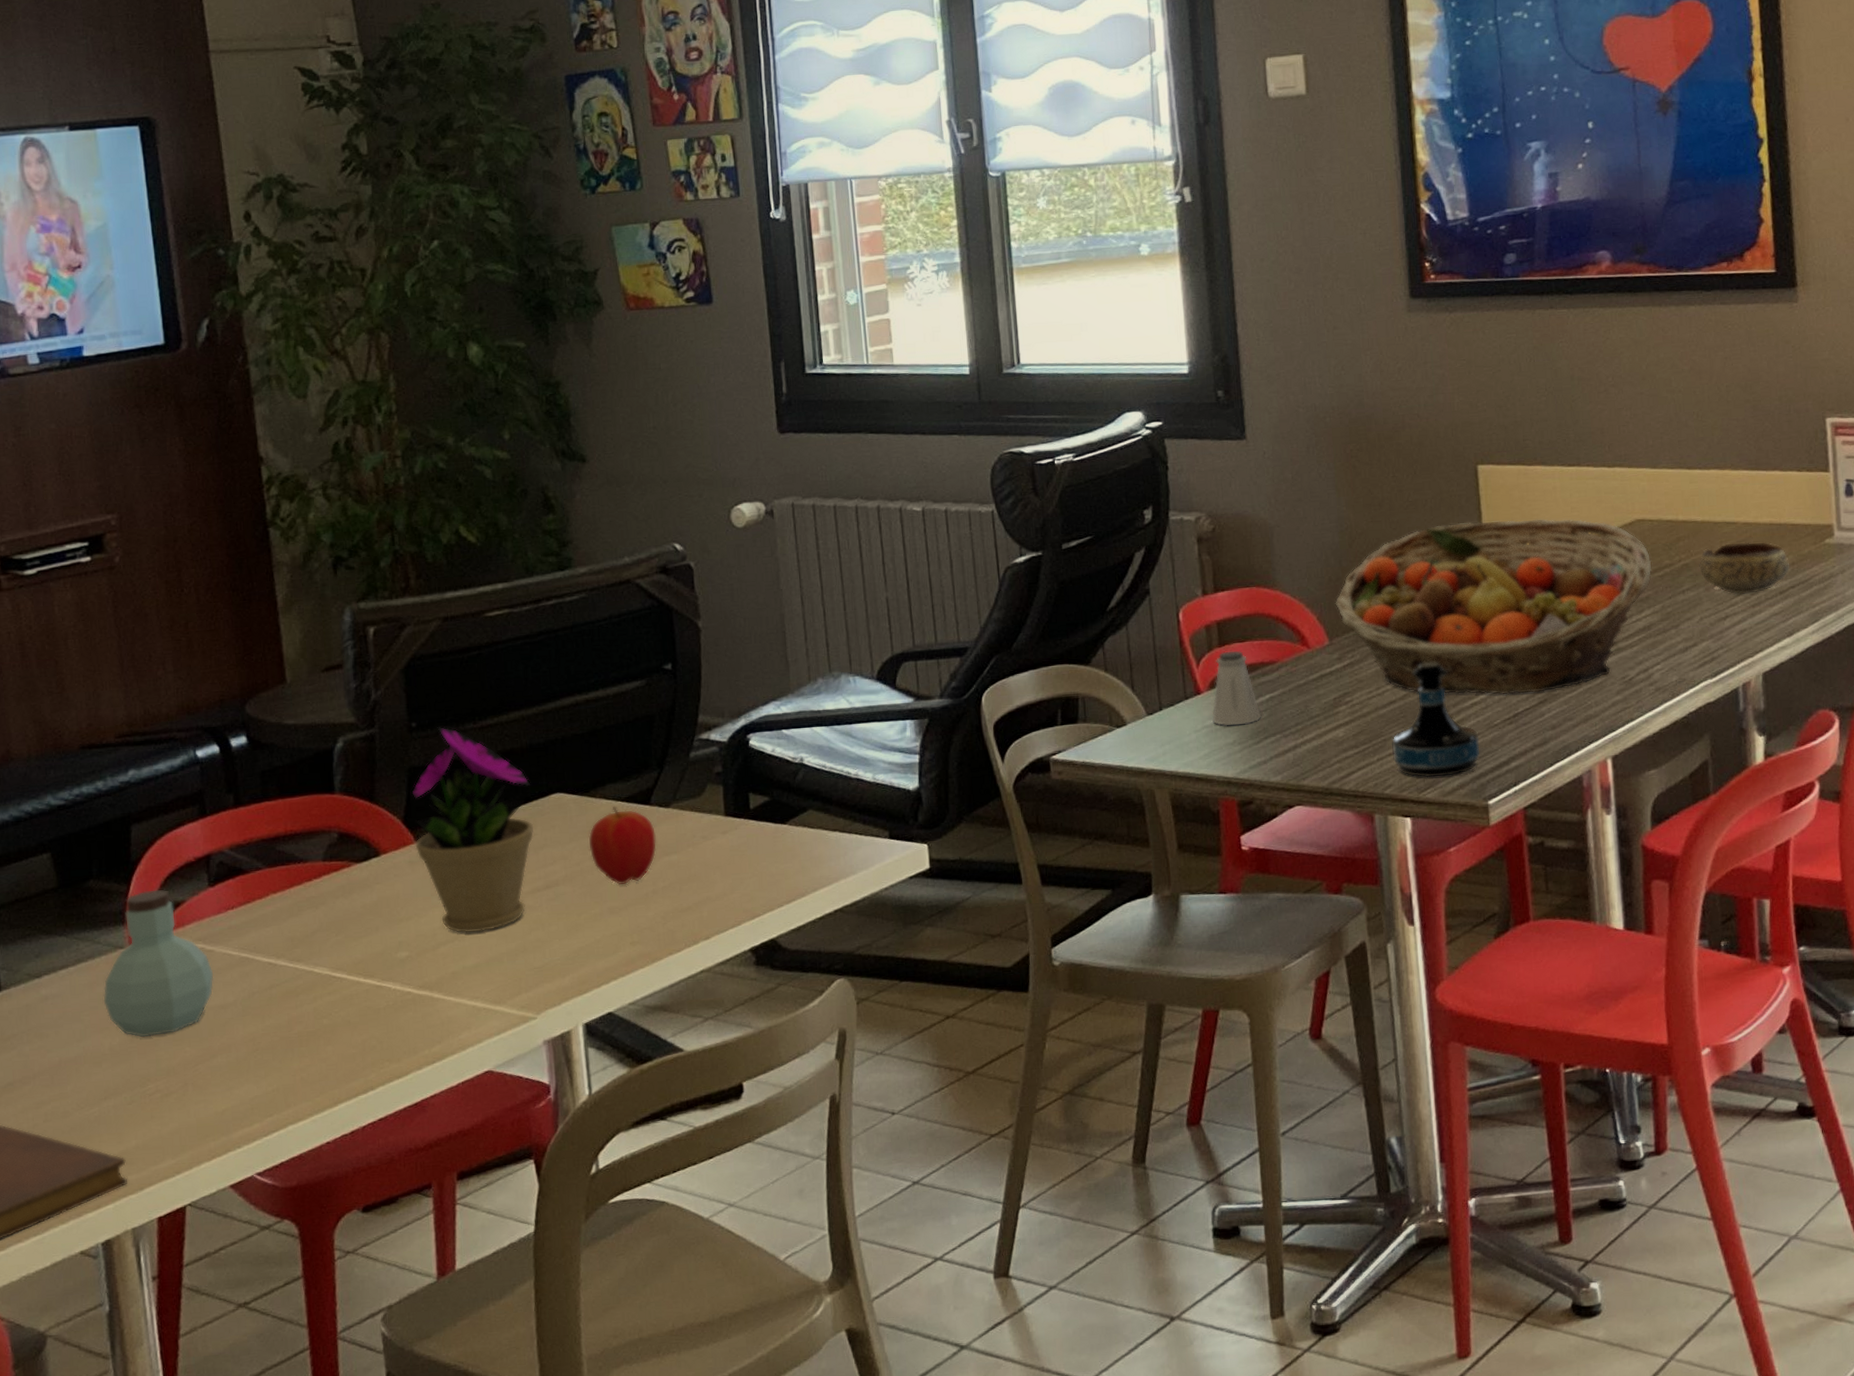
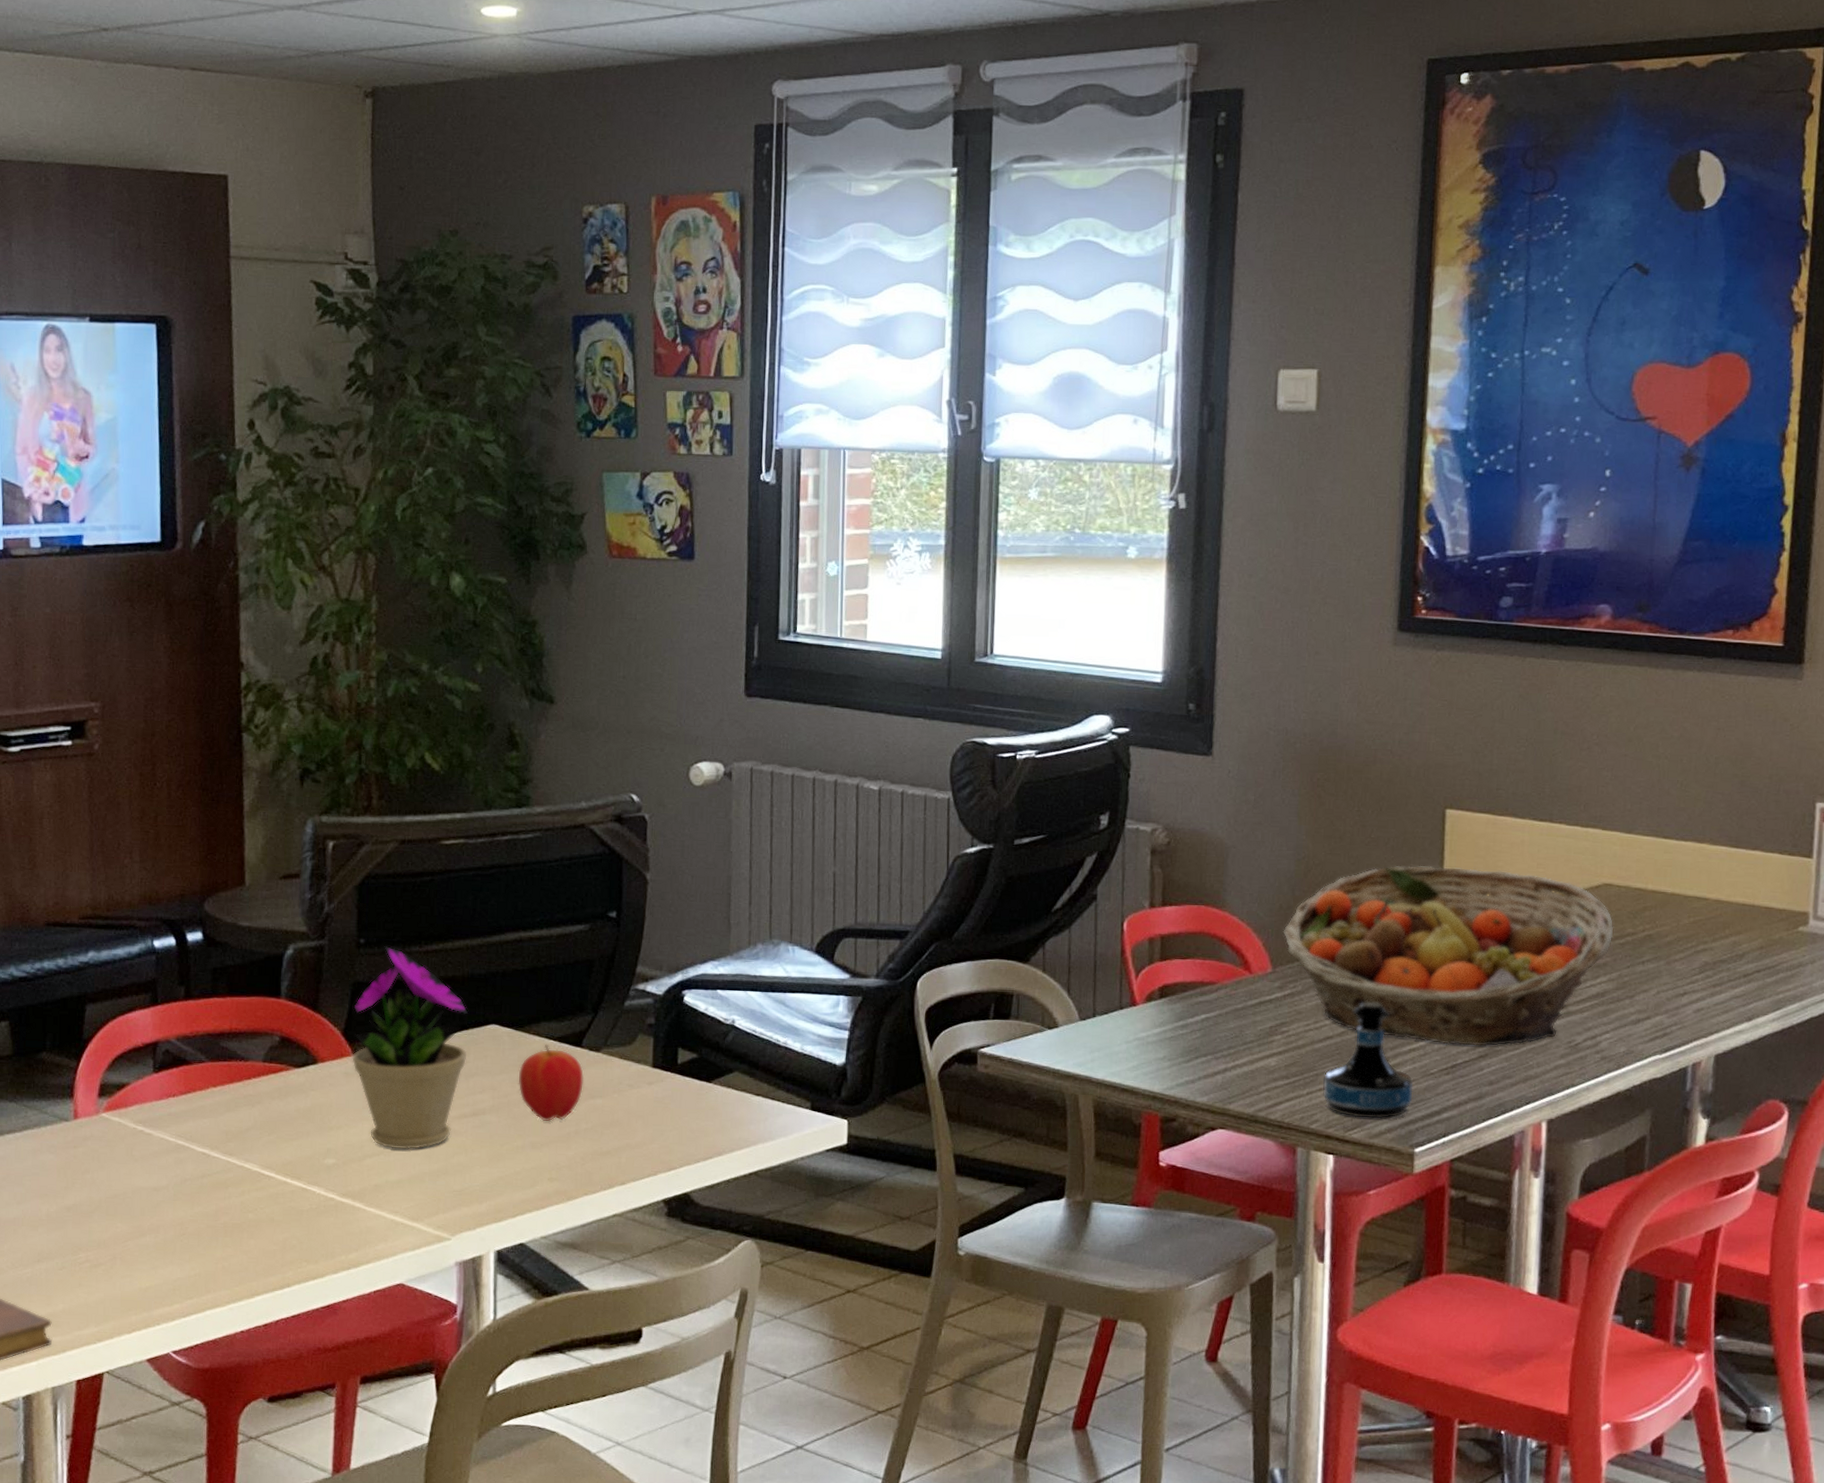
jar: present [103,889,214,1038] -> none [45,1068,150,1209]
saltshaker: present [1211,650,1261,727] -> none [1144,966,1195,1042]
bowl: present [1699,542,1791,595] -> none [1663,919,1759,973]

